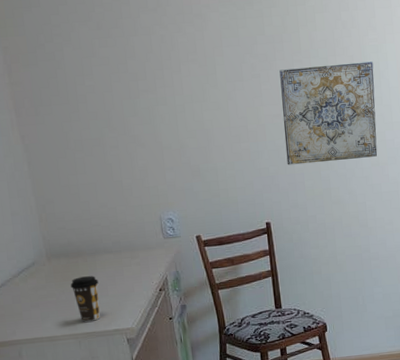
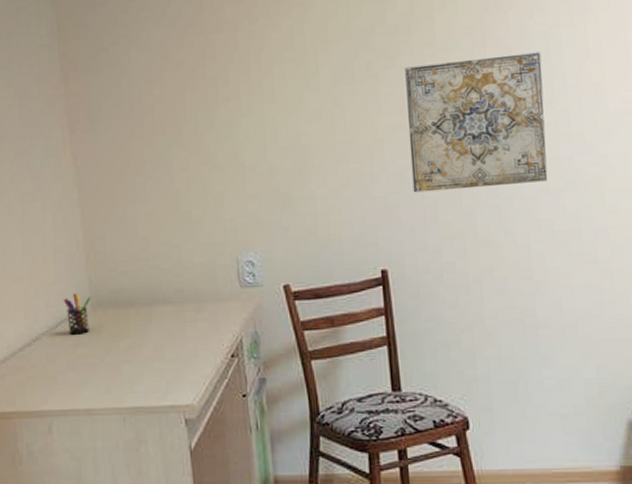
pen holder: none [22,247,46,280] -> present [63,293,92,335]
coffee cup: present [70,276,100,322] -> none [118,332,153,393]

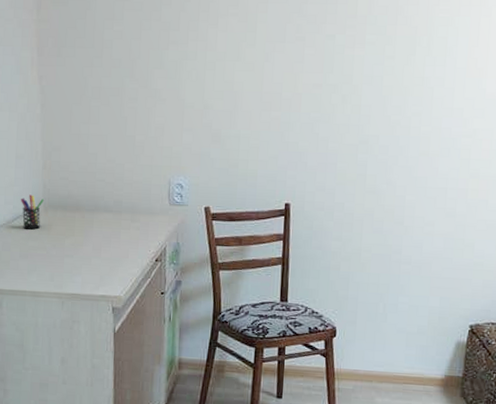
wall art: present [405,51,548,193] -> none [320,34,440,145]

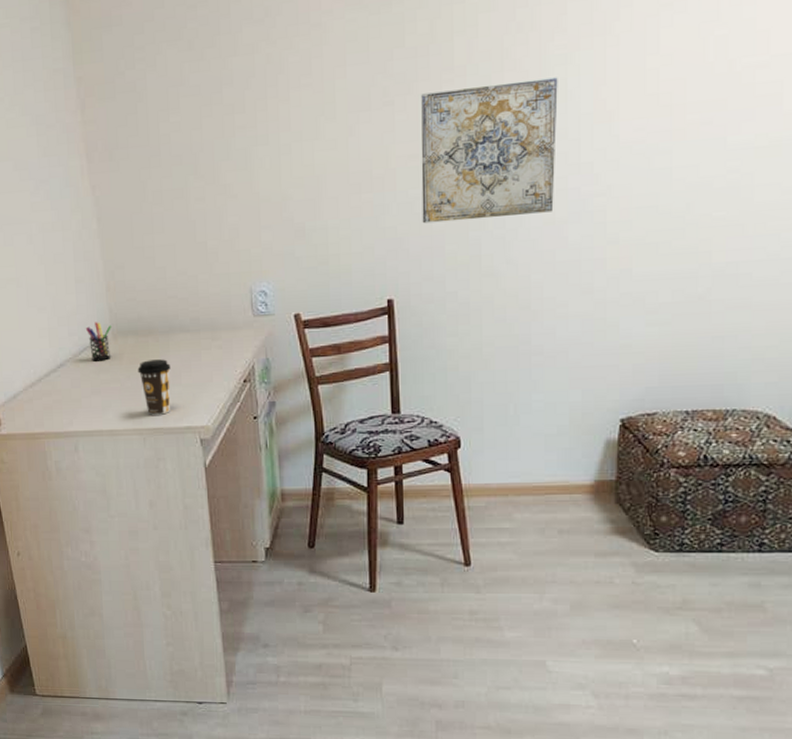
coffee cup: none [63,233,93,283] -> present [137,359,171,415]
wall art: none [320,34,440,145] -> present [421,77,558,224]

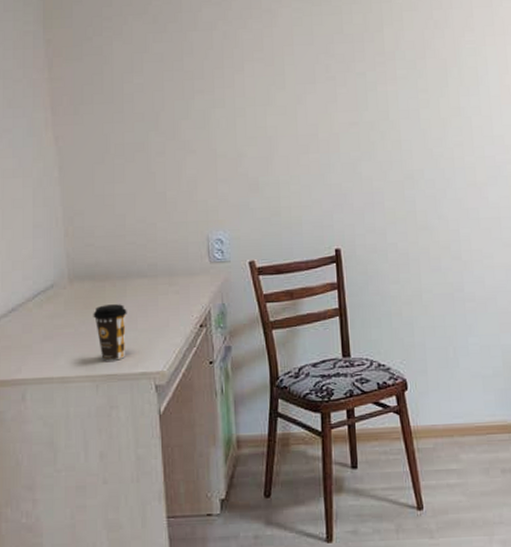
pen holder: present [85,322,112,361] -> none [40,266,69,306]
wall art: present [421,77,558,224] -> none [358,65,475,182]

